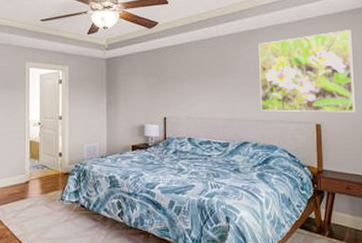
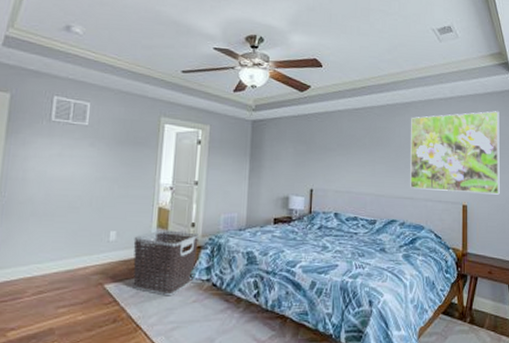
clothes hamper: none [11,160,66,217] -> present [133,230,199,296]

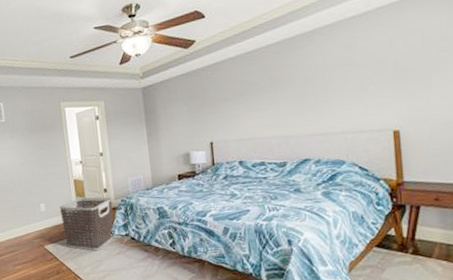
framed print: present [410,111,500,195] -> none [316,12,445,123]

